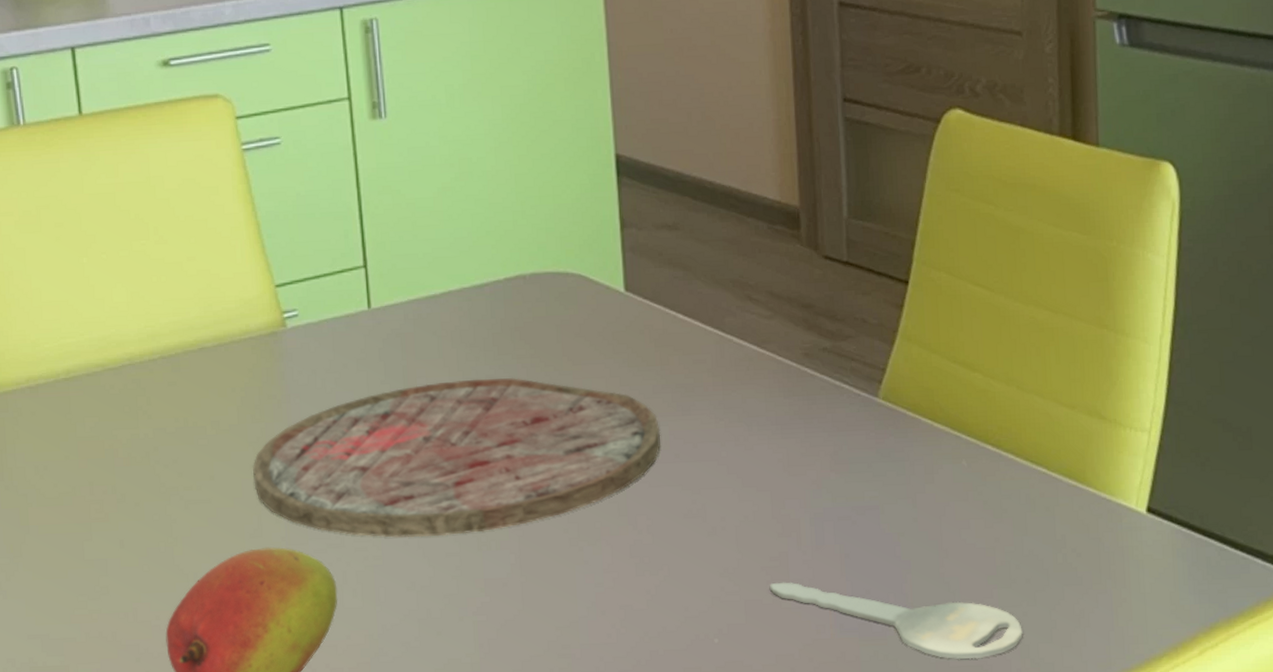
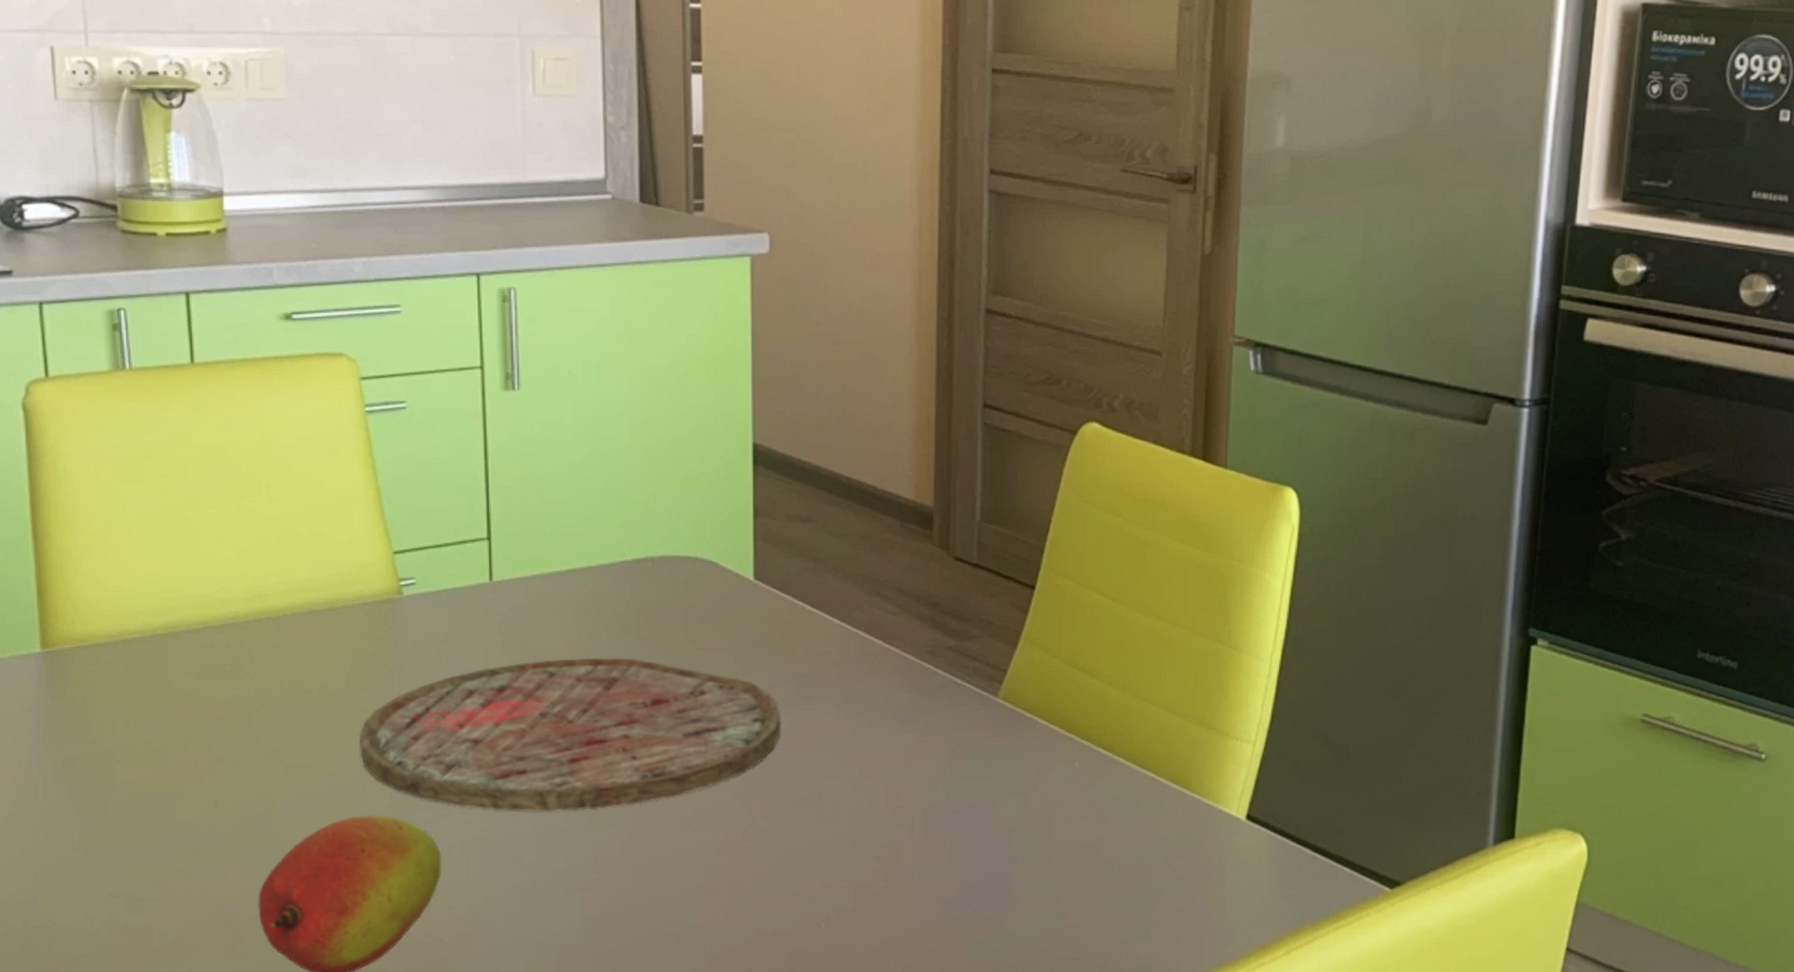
key: present [769,582,1024,660] -> none [879,871,1122,952]

